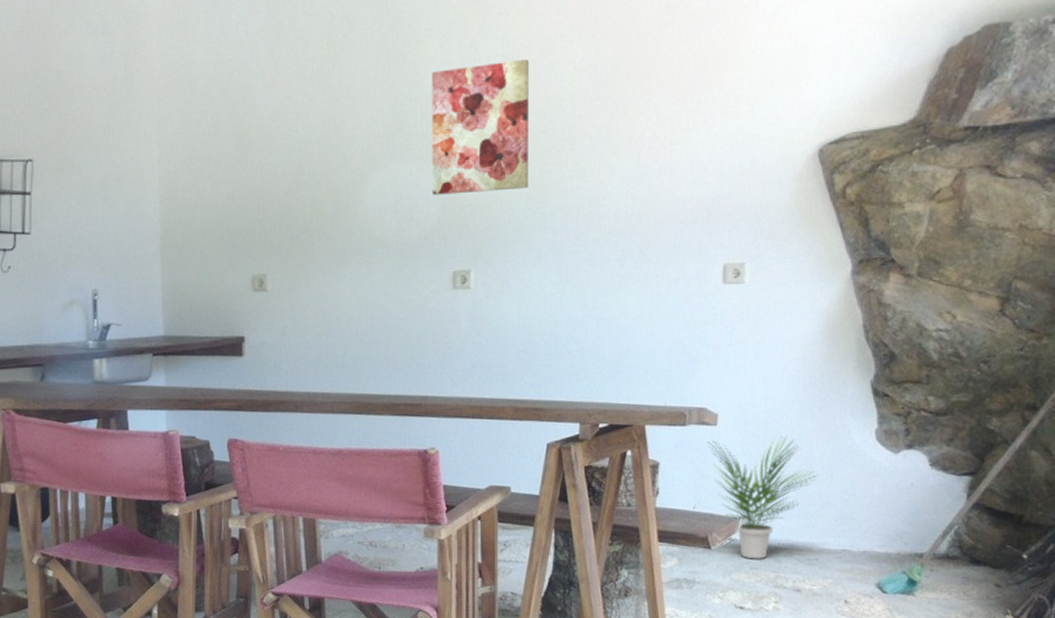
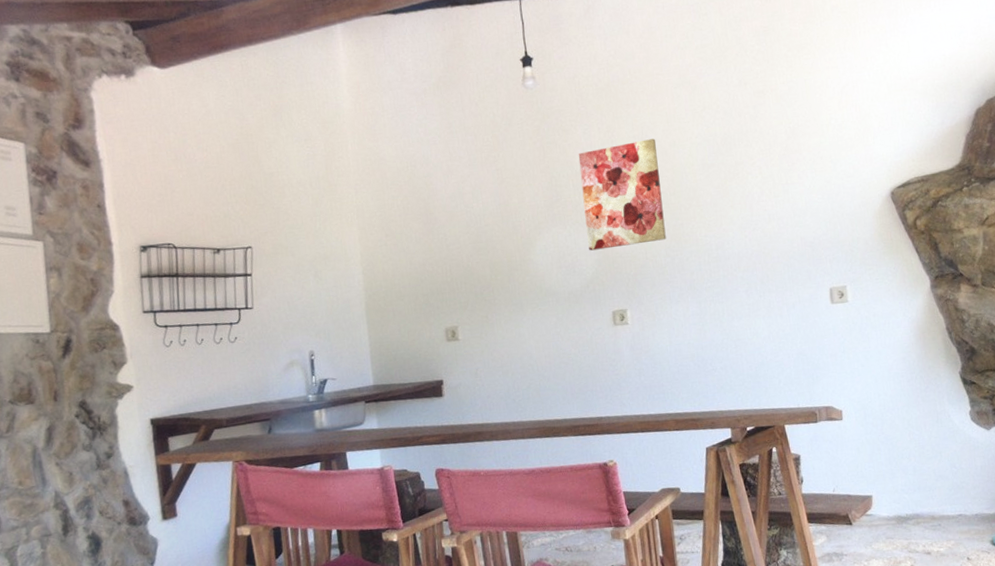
potted plant: present [707,435,819,559] -> none [836,423,930,530]

